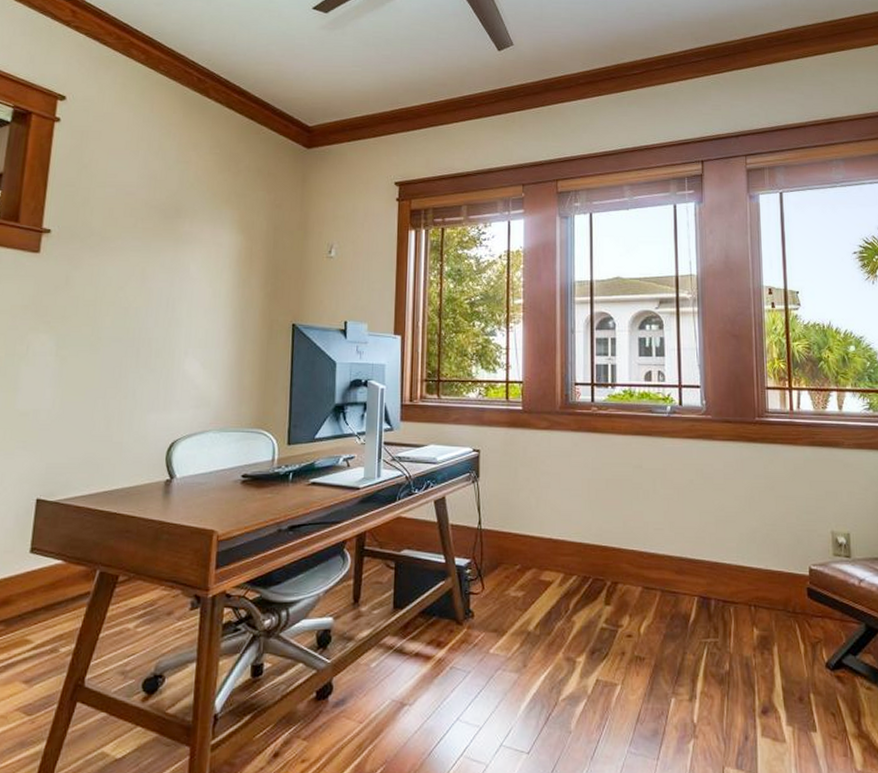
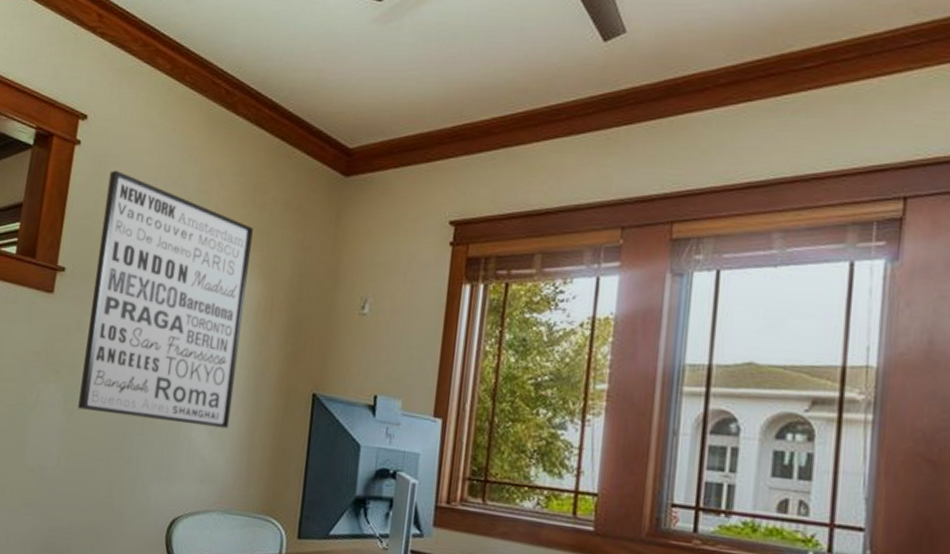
wall art: none [71,144,230,359] -> present [78,170,253,429]

